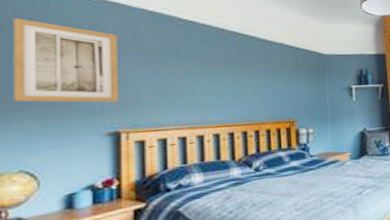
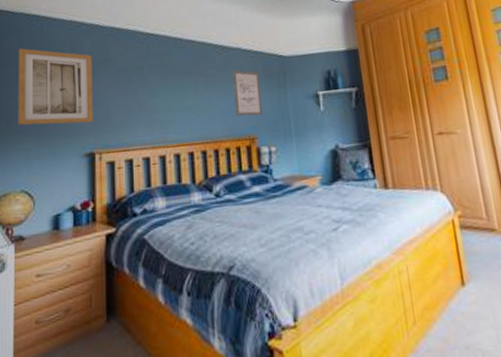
wall art: none [274,62,303,103] -> present [231,69,263,117]

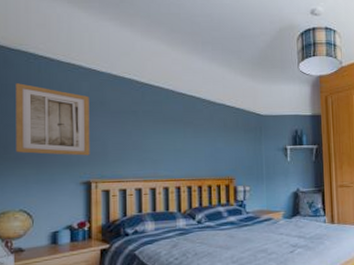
wall art: present [231,69,263,117] -> none [216,122,241,162]

